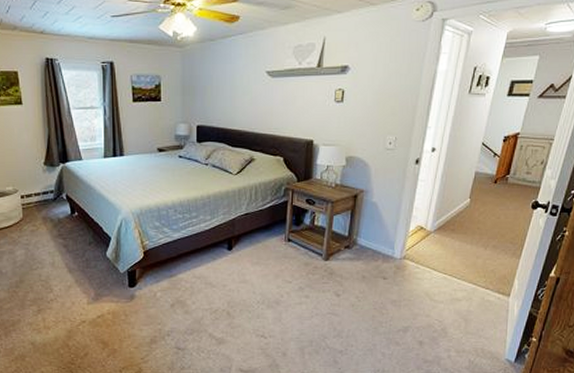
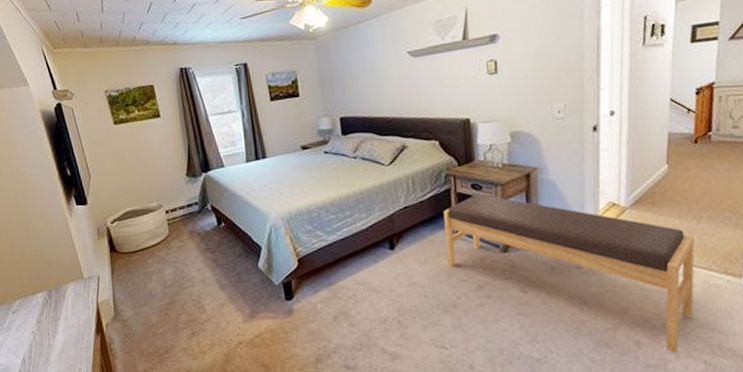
bench: none [277,208,480,352] -> present [443,194,695,353]

